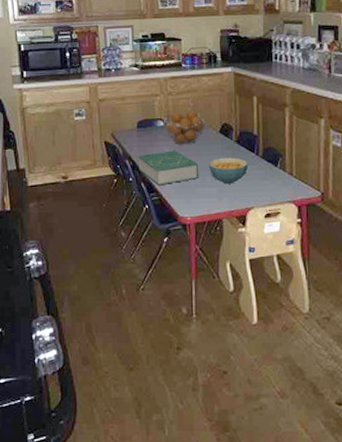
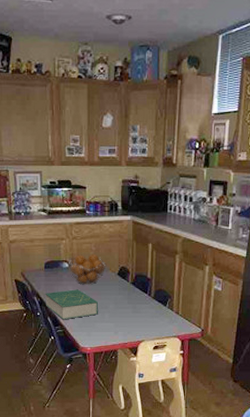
cereal bowl: present [208,157,249,184] -> none [107,297,142,320]

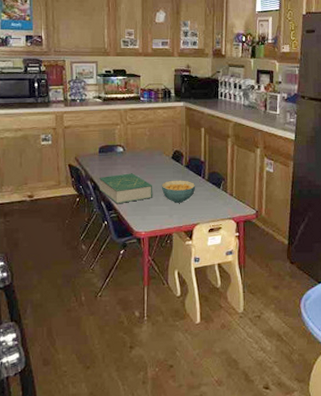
fruit basket: present [67,253,106,285] -> none [122,138,161,169]
cereal bowl: none [107,297,142,320] -> present [161,180,196,203]

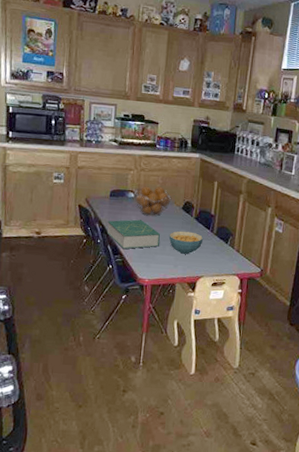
fruit basket: none [122,138,161,169] -> present [133,186,172,217]

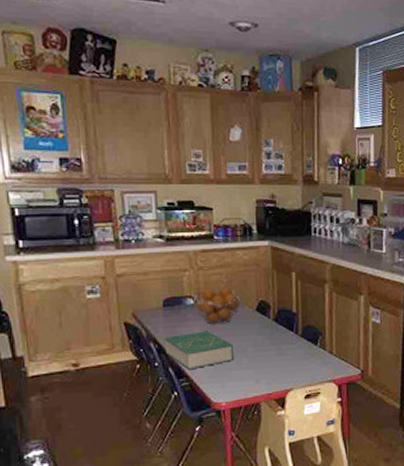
cereal bowl: present [168,231,204,254] -> none [244,337,288,366]

